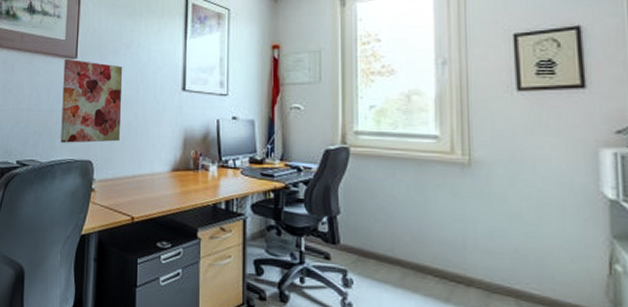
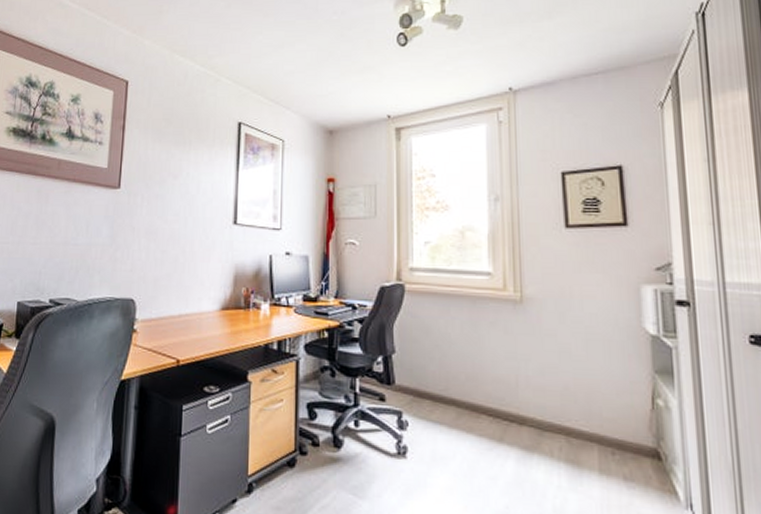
wall art: present [61,58,123,143] -> none [100,188,170,280]

